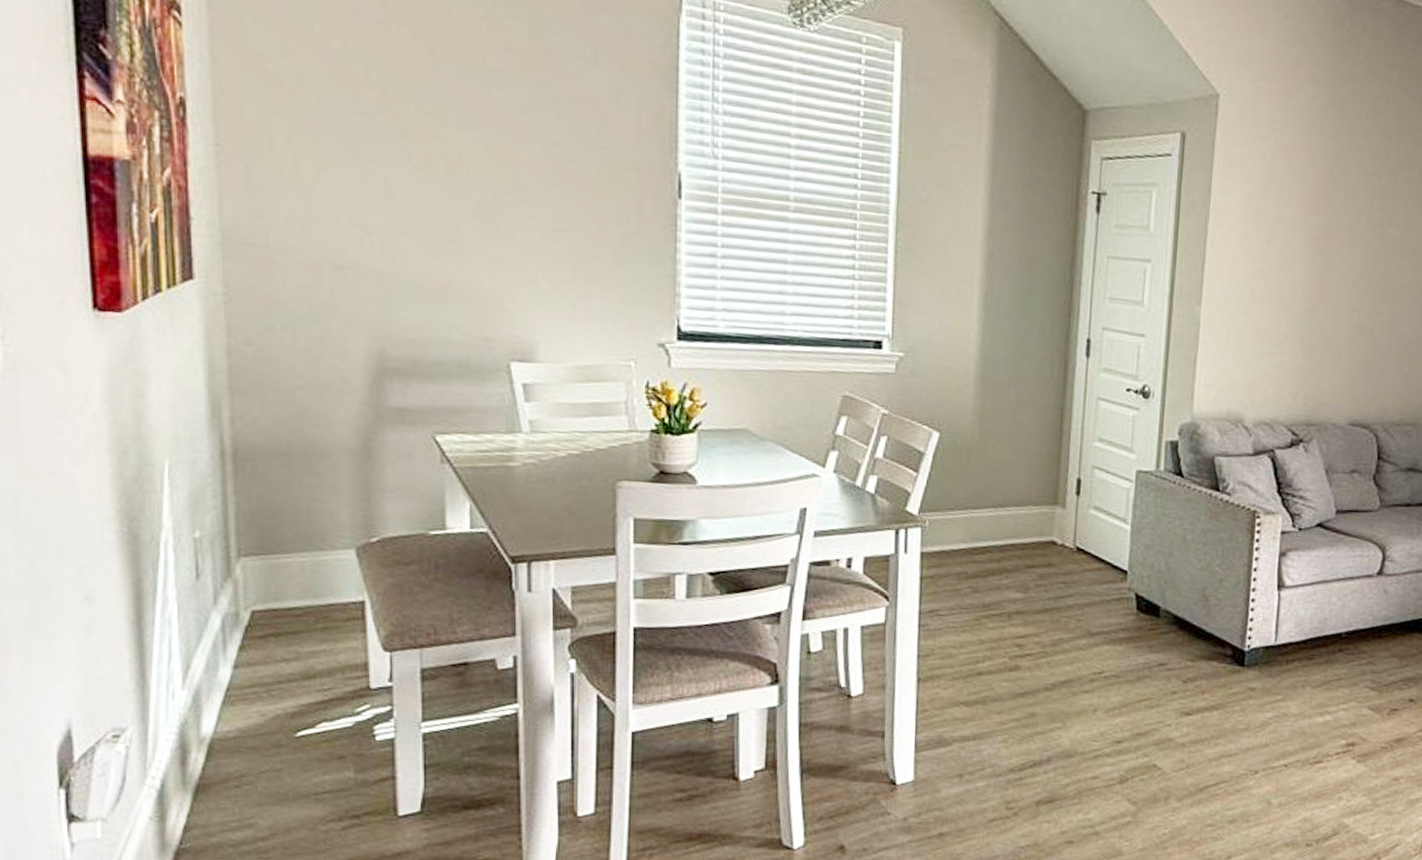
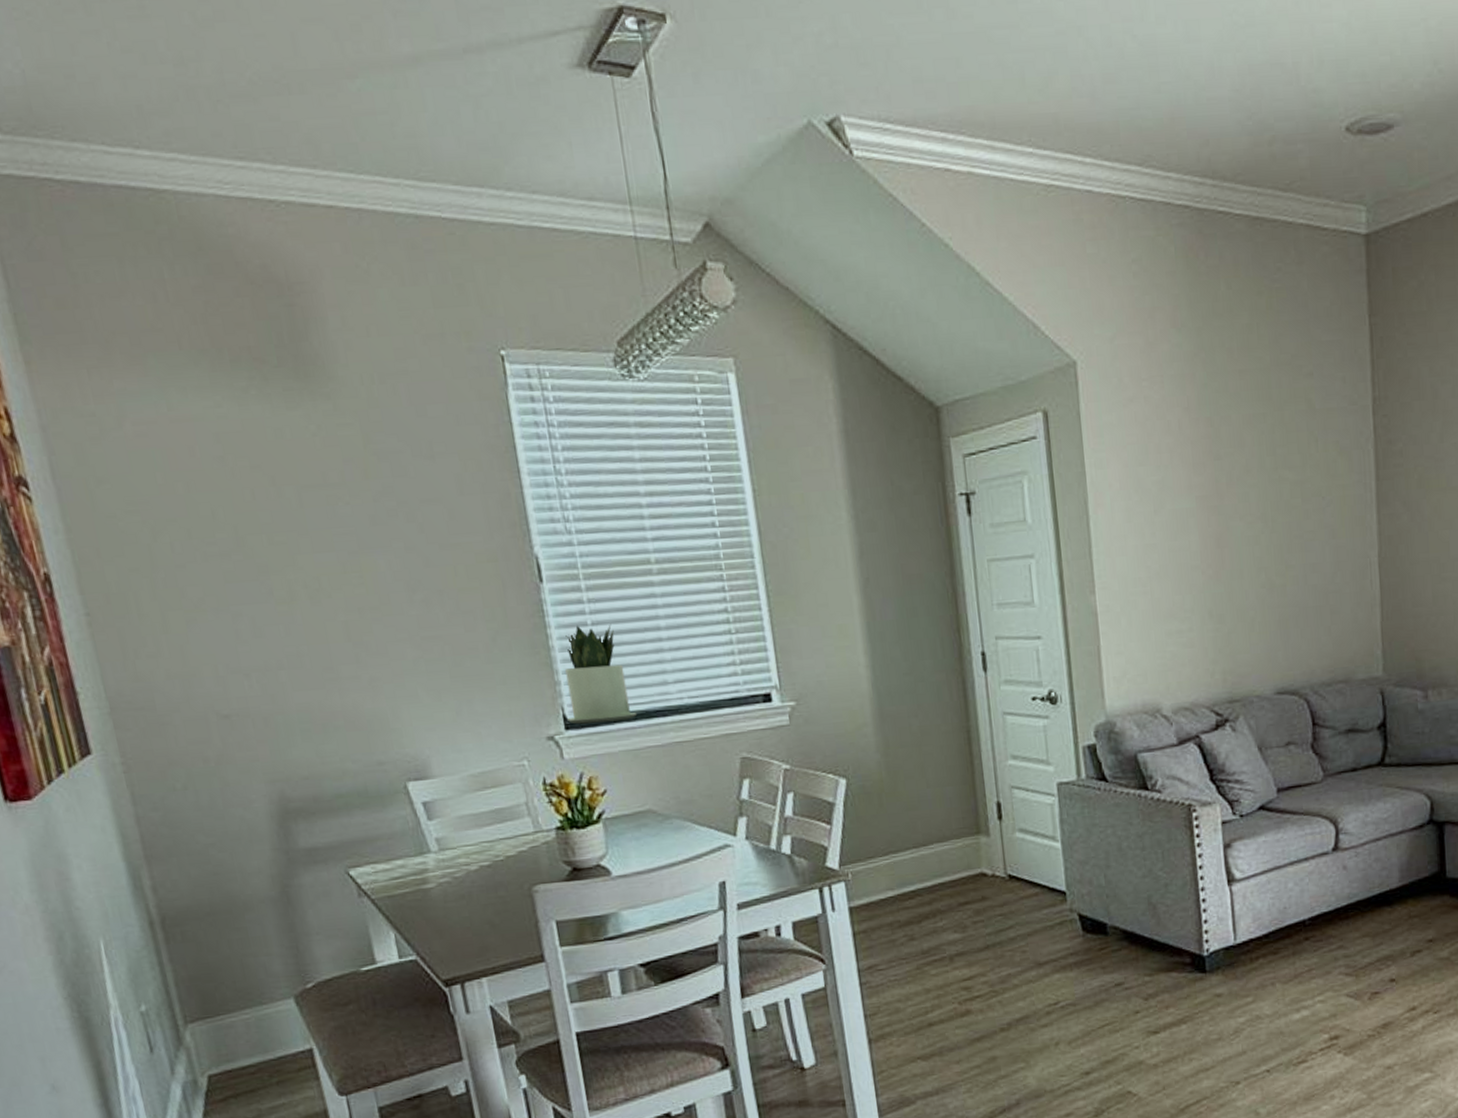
planter: none [681,244,750,342] -> present [565,623,637,725]

